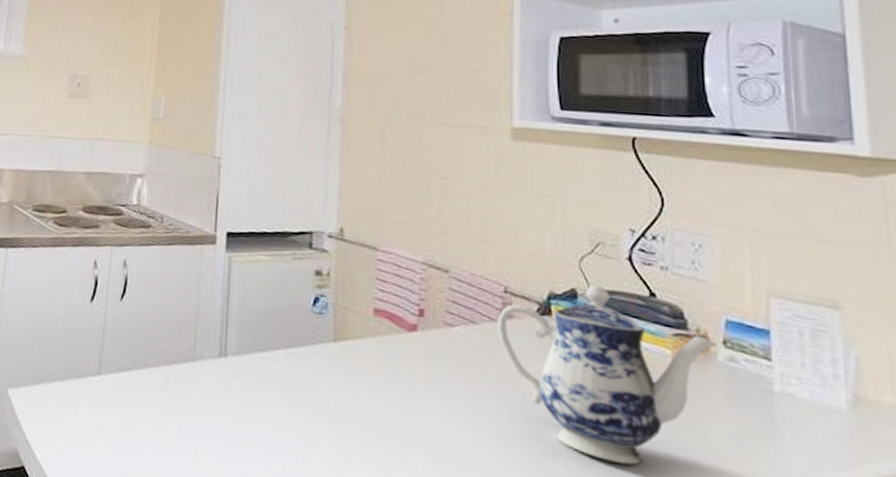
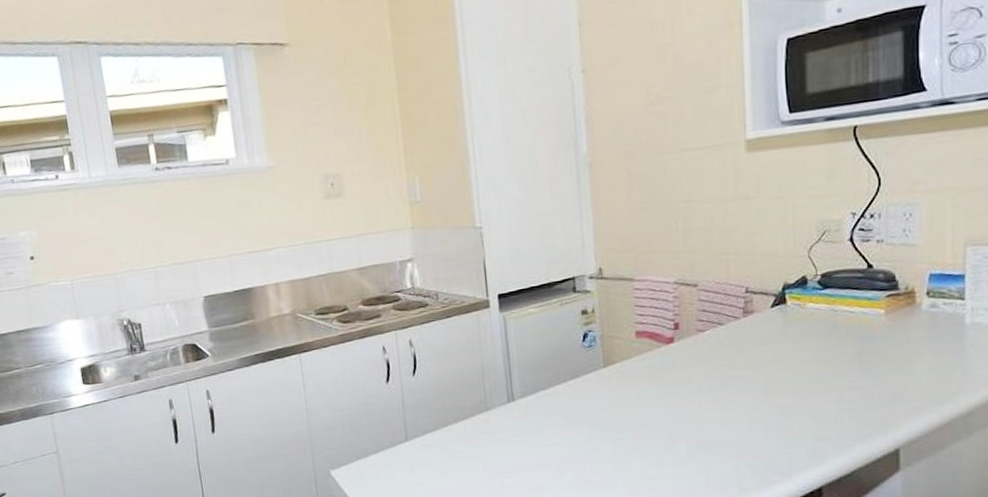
teapot: present [497,284,717,465] -> none [740,268,922,409]

